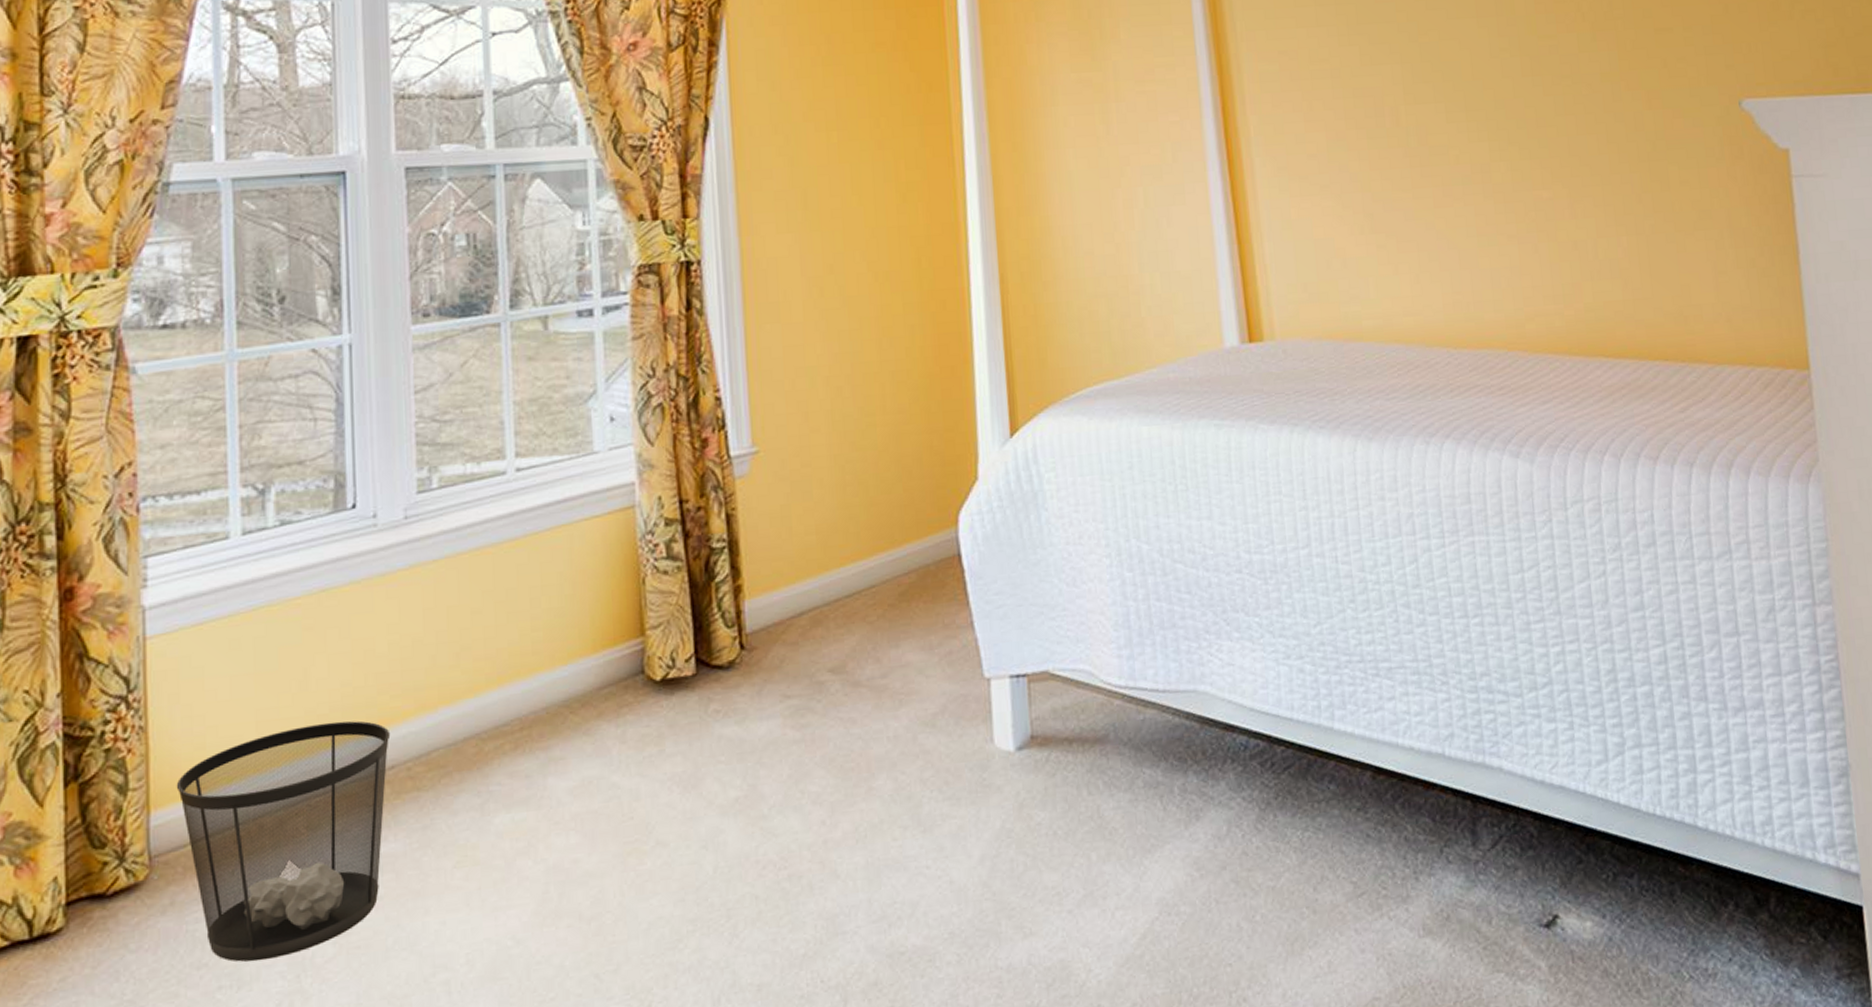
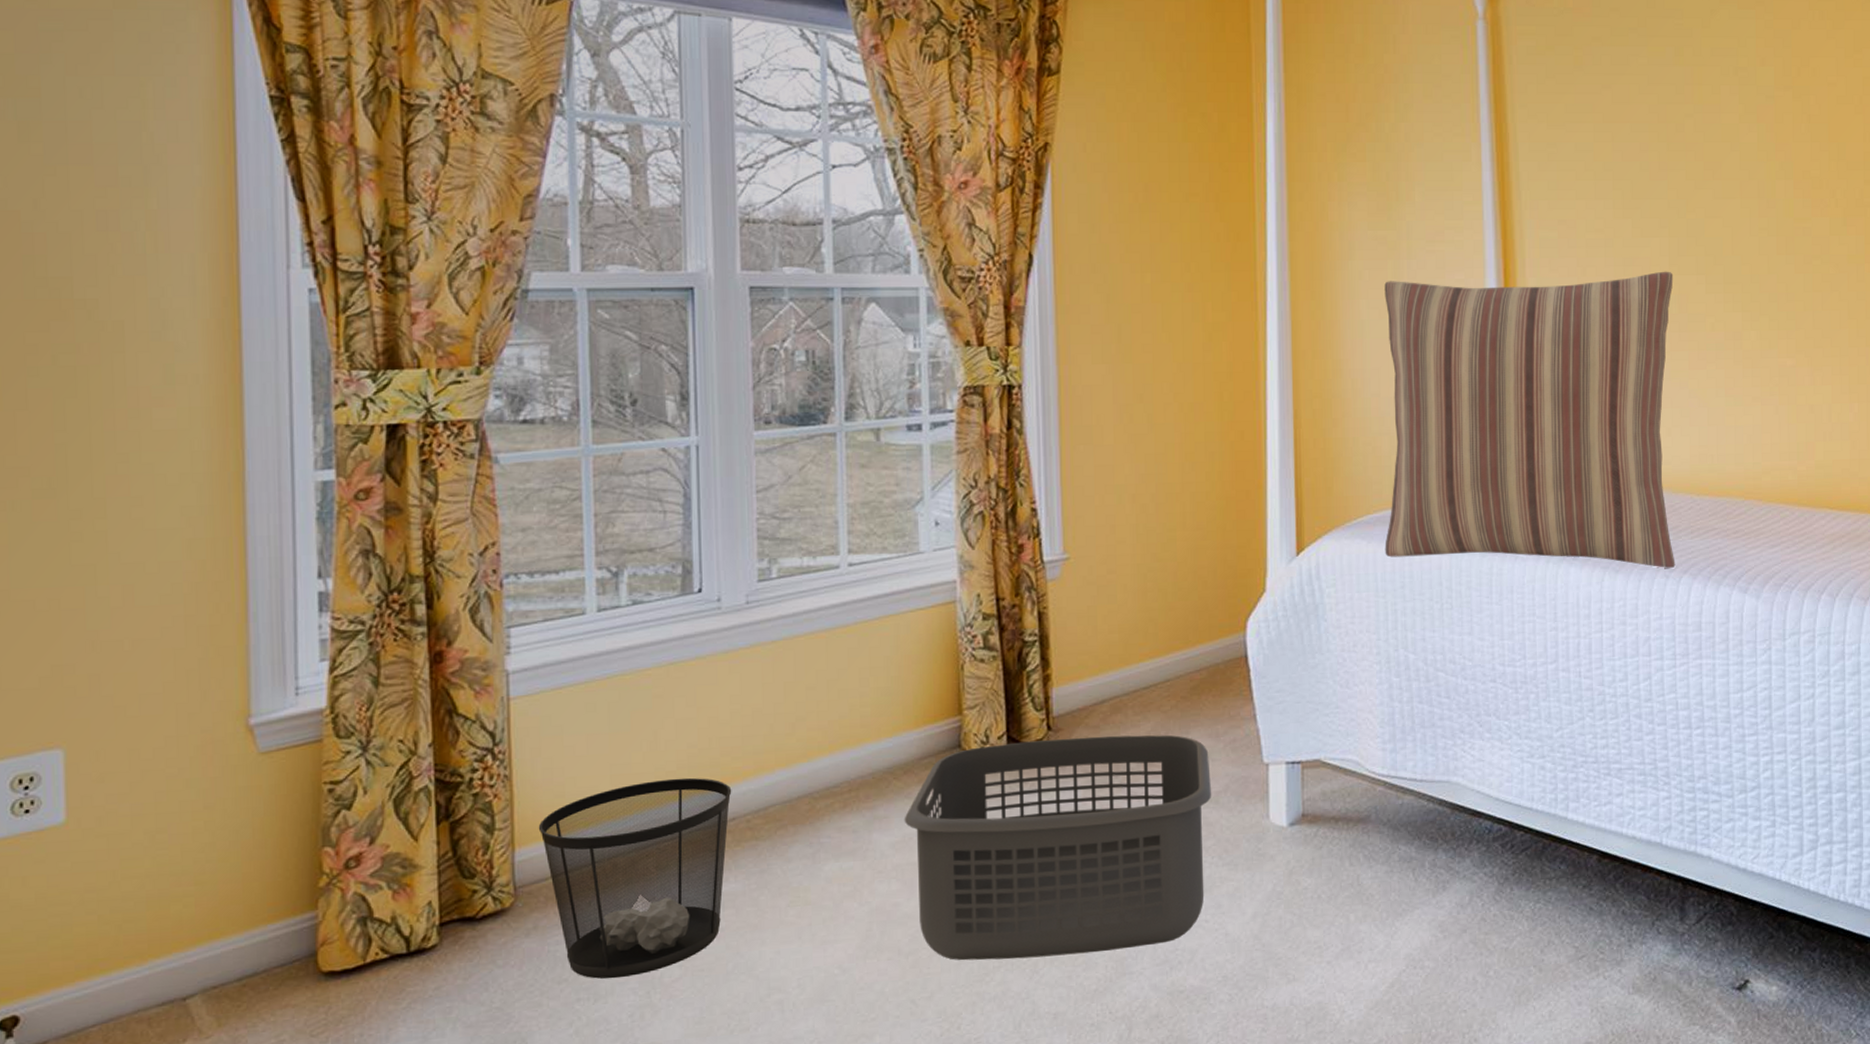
clothes hamper: none [582,649,928,925] -> present [904,735,1212,961]
pillow: none [1092,100,1436,435] -> present [1384,271,1676,568]

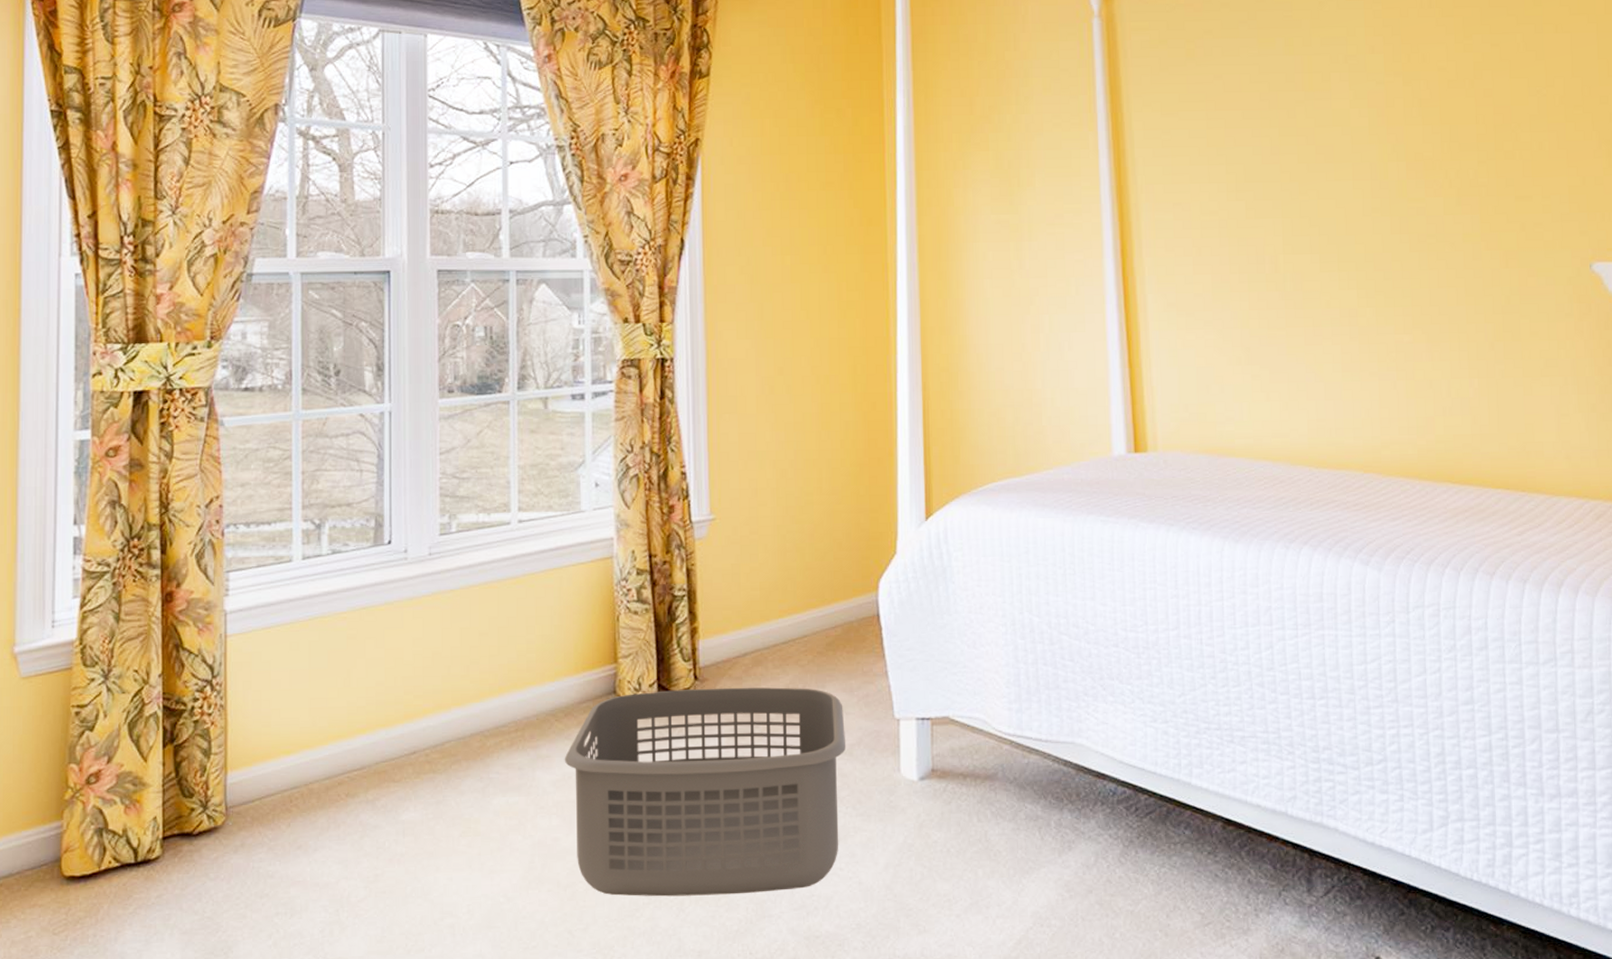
waste bin: present [538,777,732,979] -> none [247,713,413,896]
pillow: present [1384,271,1676,568] -> none [1007,250,1295,539]

